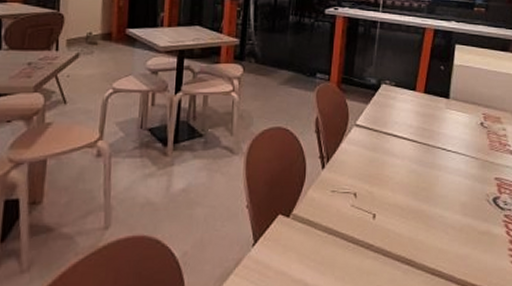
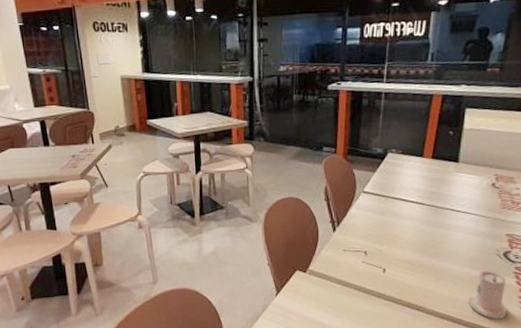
candle: none [459,218,498,276] -> present [468,270,507,319]

